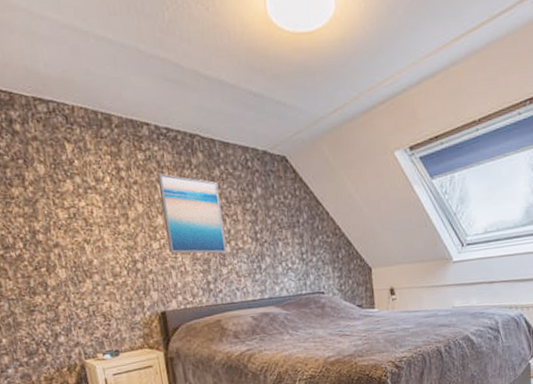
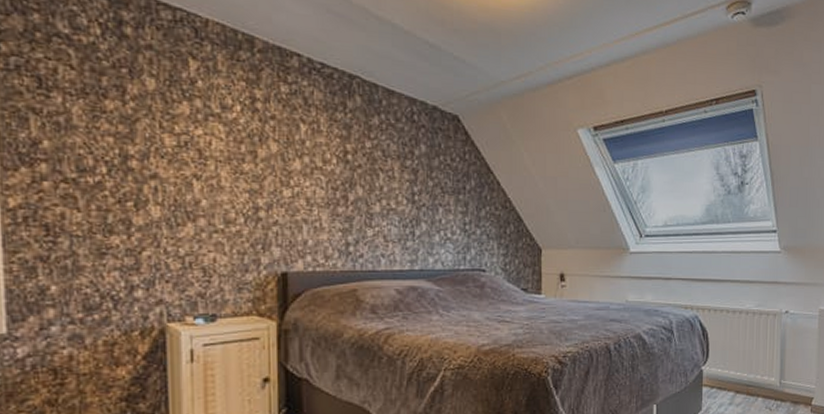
wall art: present [157,174,227,254] -> none [301,112,376,212]

